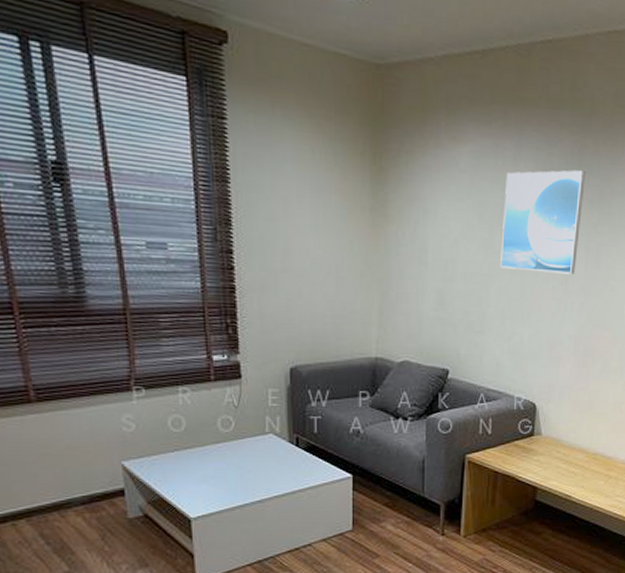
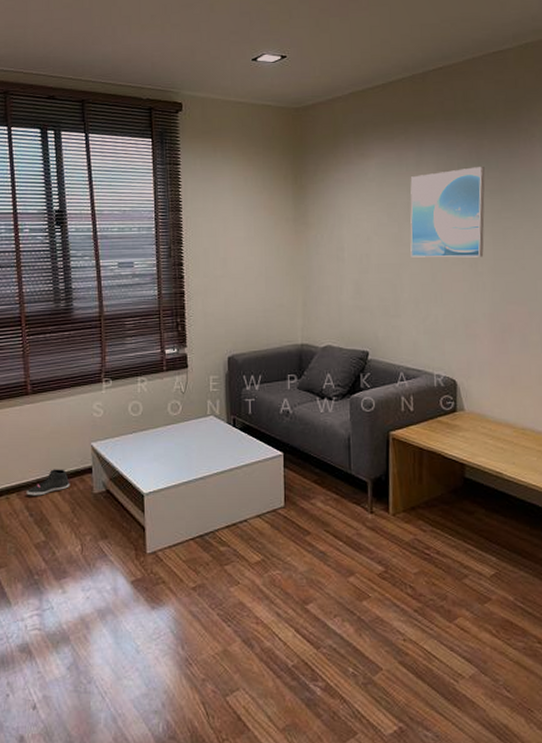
sneaker: none [39,491,97,522] -> present [26,469,70,496]

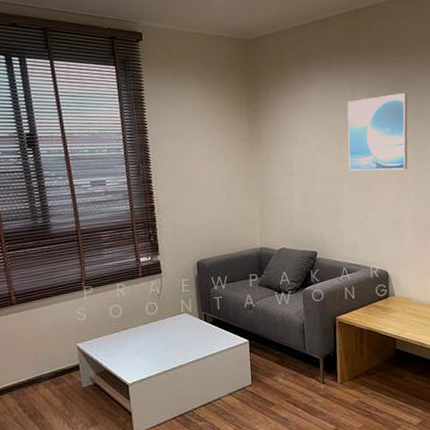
sneaker: present [26,469,70,496] -> none [18,368,60,395]

